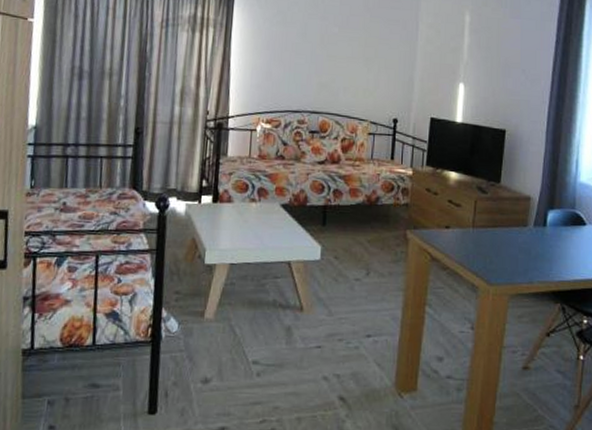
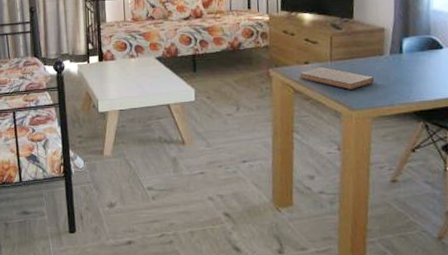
book: none [438,234,516,262] -> present [299,67,375,90]

